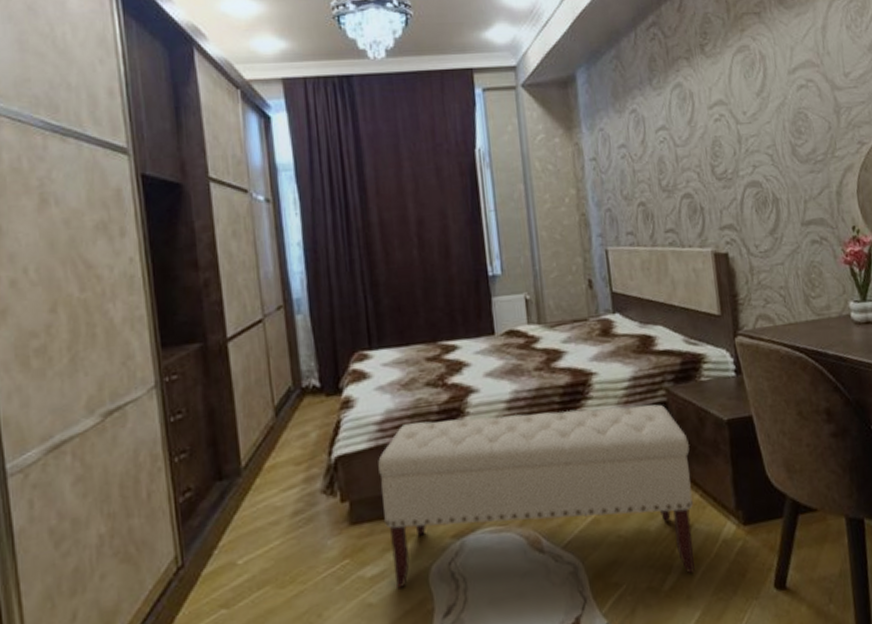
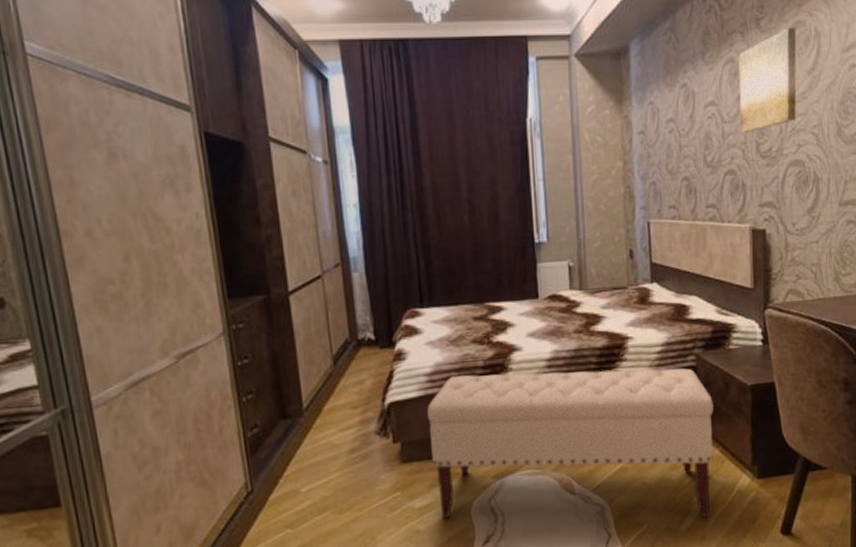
wall art: none [686,52,749,157] -> present [739,28,797,134]

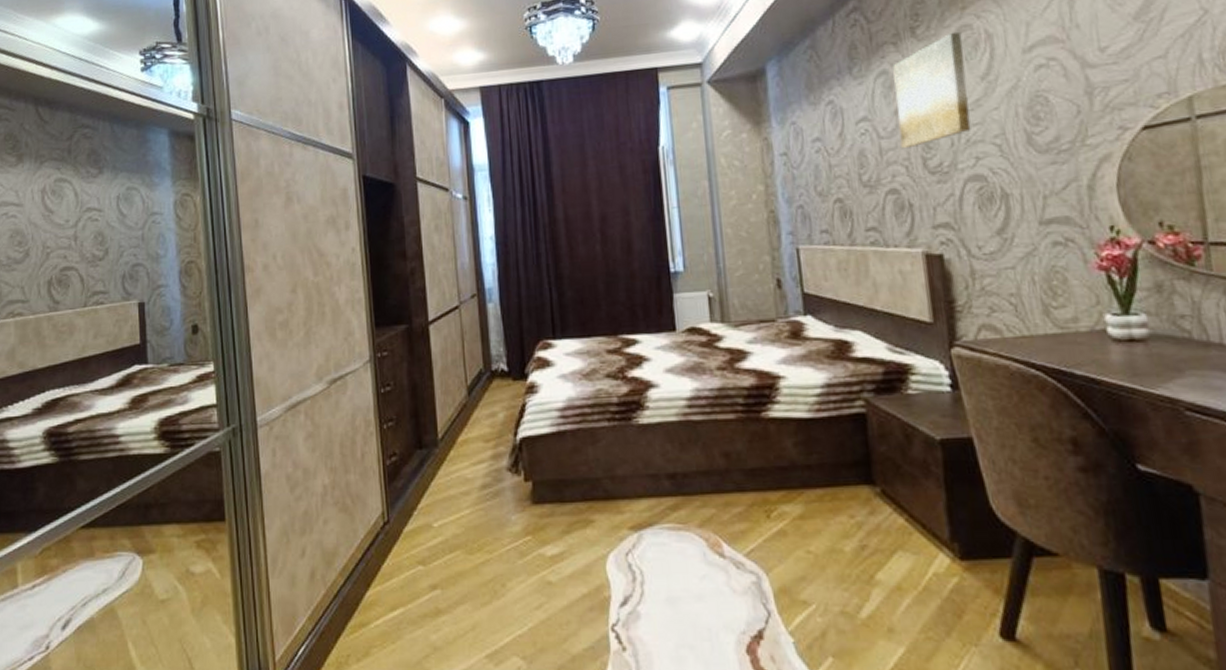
bench: present [427,368,714,518] -> none [559,412,898,603]

